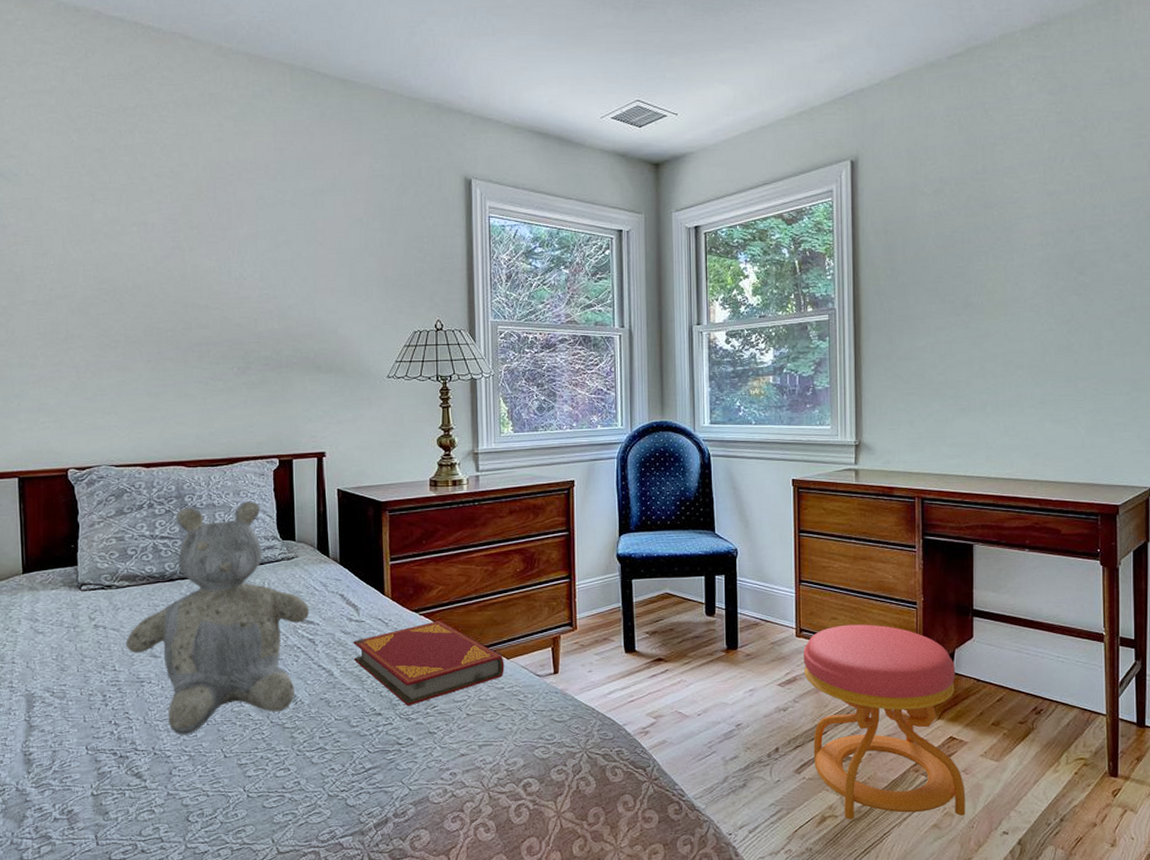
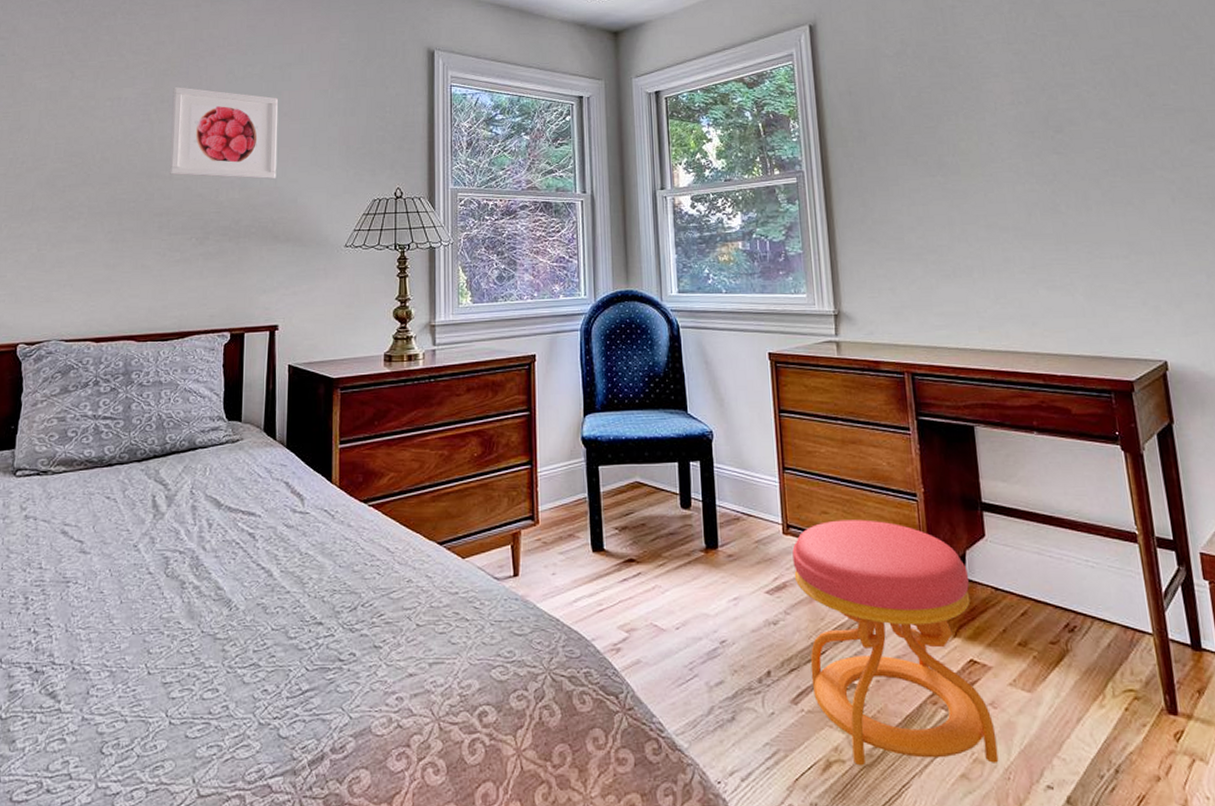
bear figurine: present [126,501,310,735] -> none [55,378,252,646]
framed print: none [201,212,315,310] -> present [169,86,278,180]
hardback book: present [353,621,504,706] -> none [295,513,459,614]

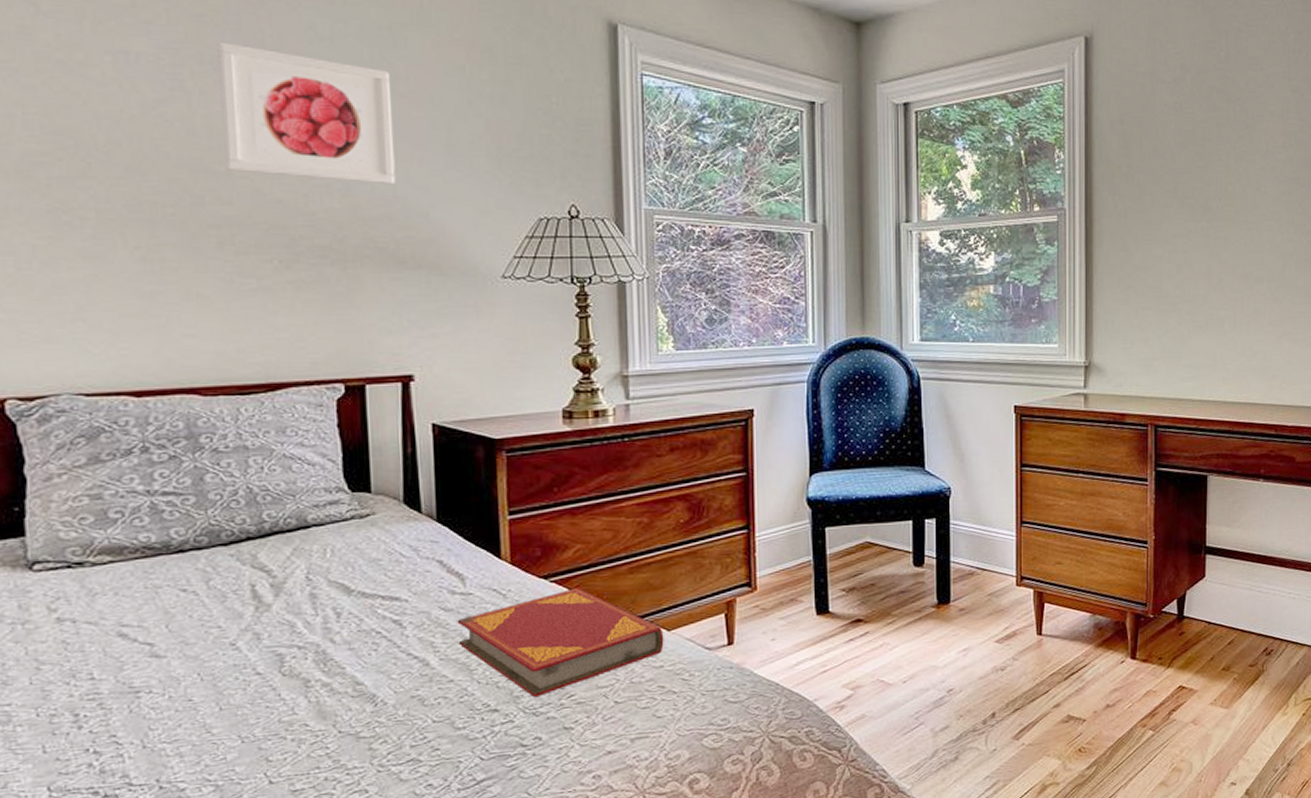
hardback book: none [295,513,459,614] -> present [457,588,664,698]
stool: present [792,519,999,766] -> none [1024,567,1194,786]

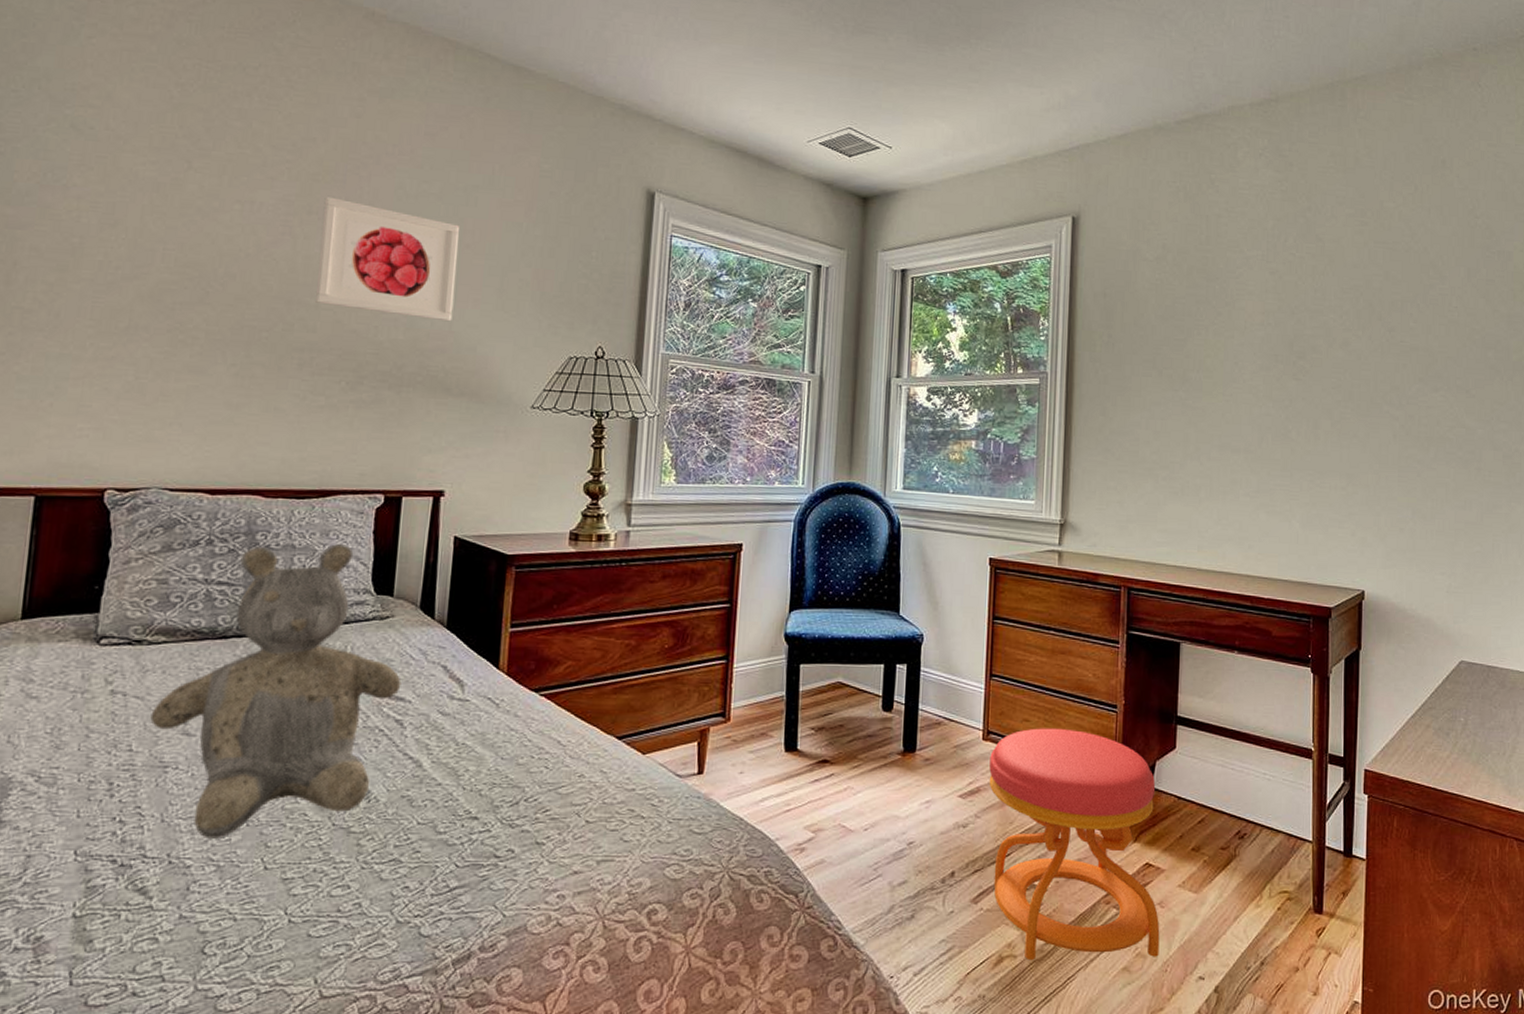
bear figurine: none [109,441,394,760] -> present [150,544,401,839]
hardback book: present [457,588,664,698] -> none [450,704,639,809]
stool: none [1024,567,1194,786] -> present [989,728,1160,961]

